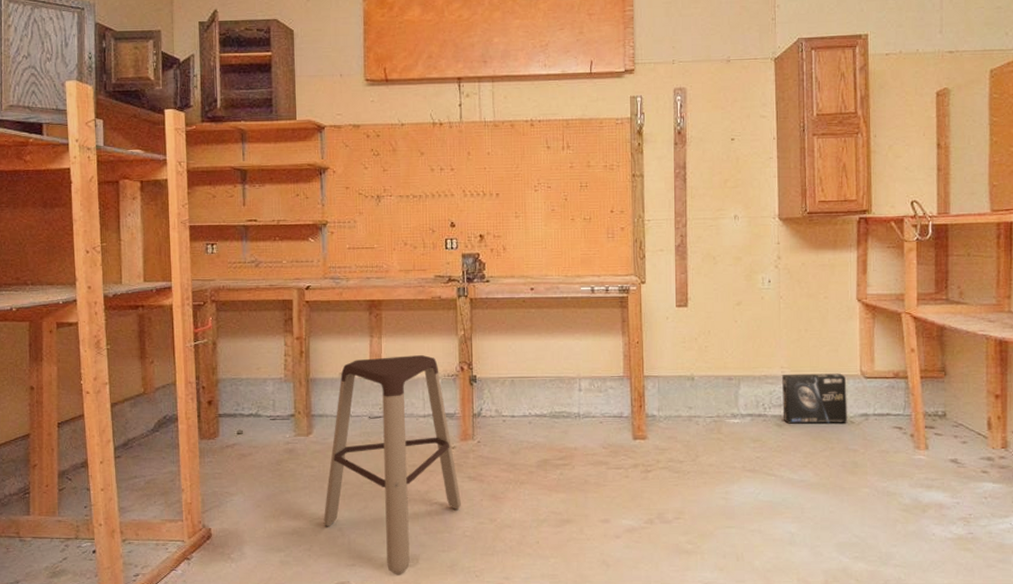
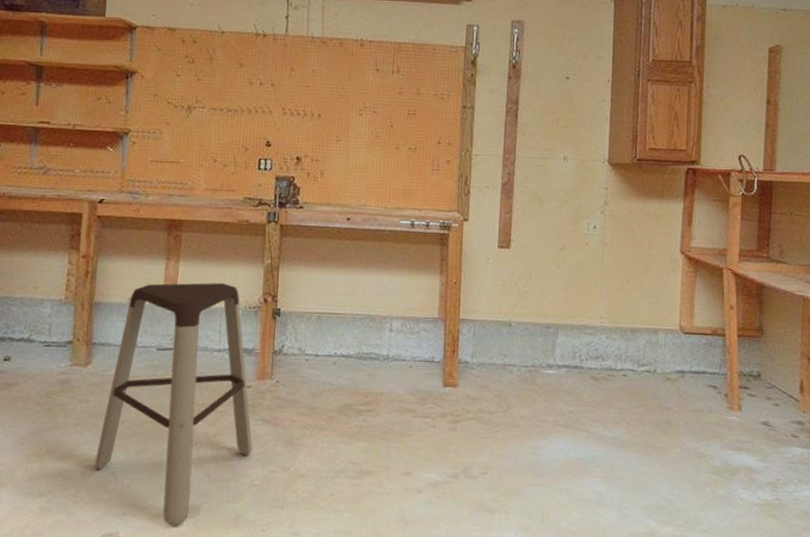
box: present [782,373,848,424] -> none [599,325,665,380]

